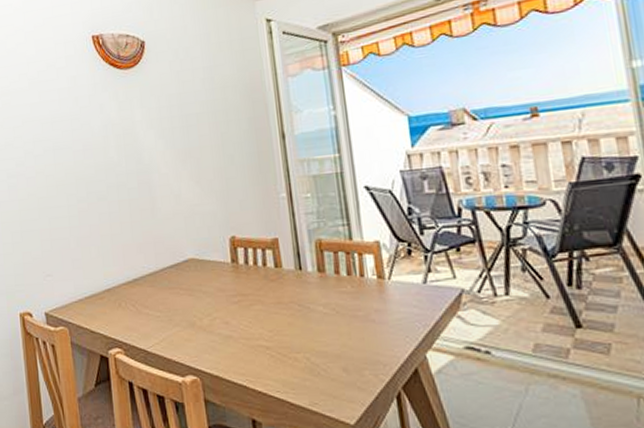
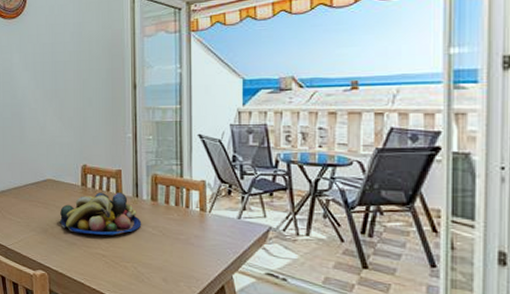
fruit bowl: none [208,266,310,323] -> present [59,192,142,235]

